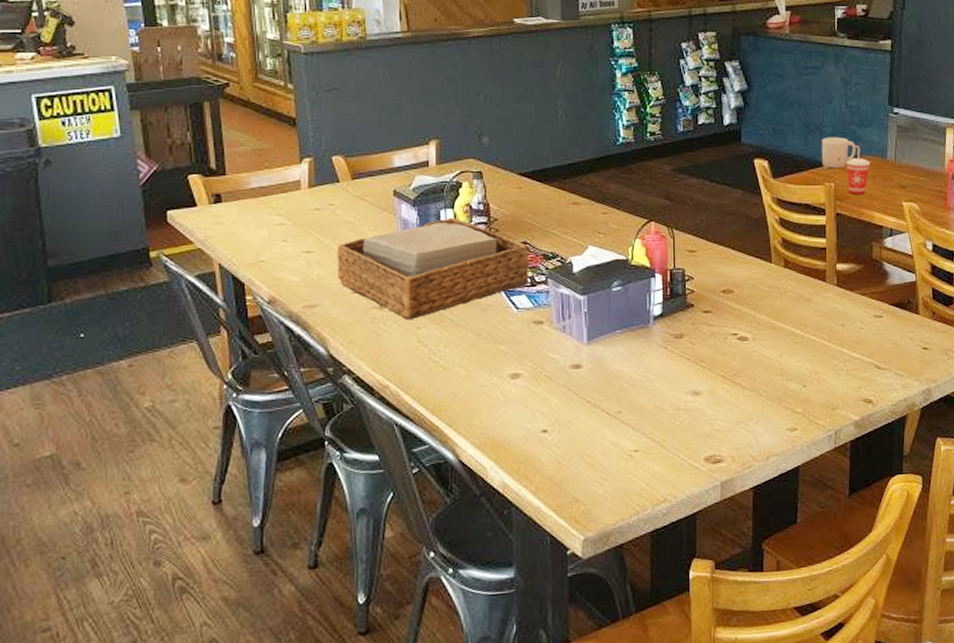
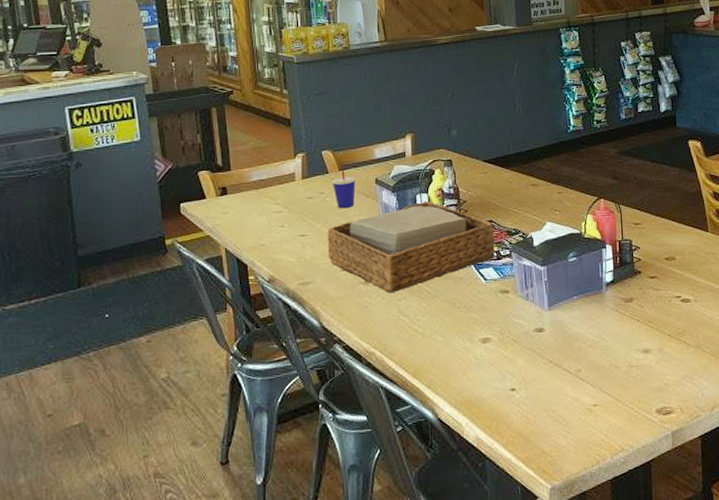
beverage cup: none [344,178,370,223] -> present [333,169,355,209]

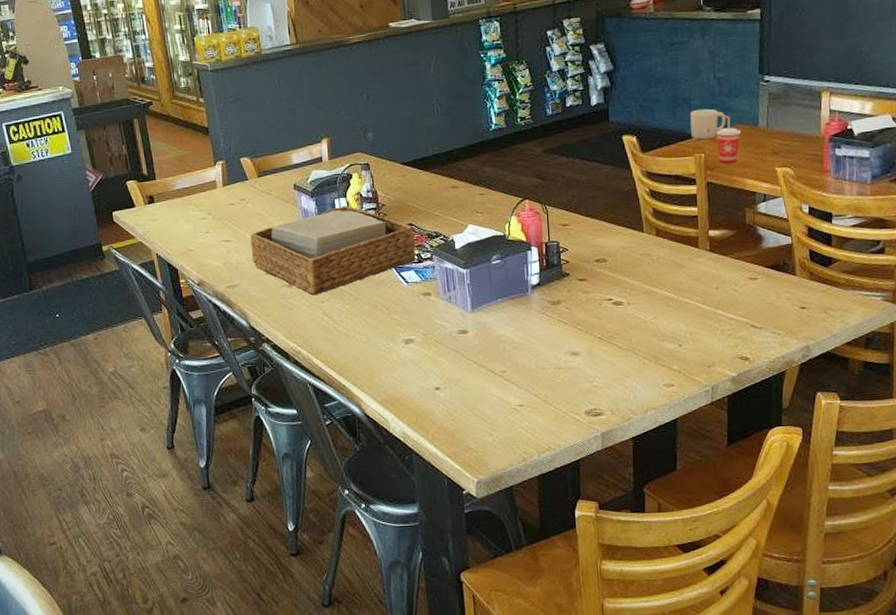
beverage cup: present [333,169,355,209] -> none [252,176,275,215]

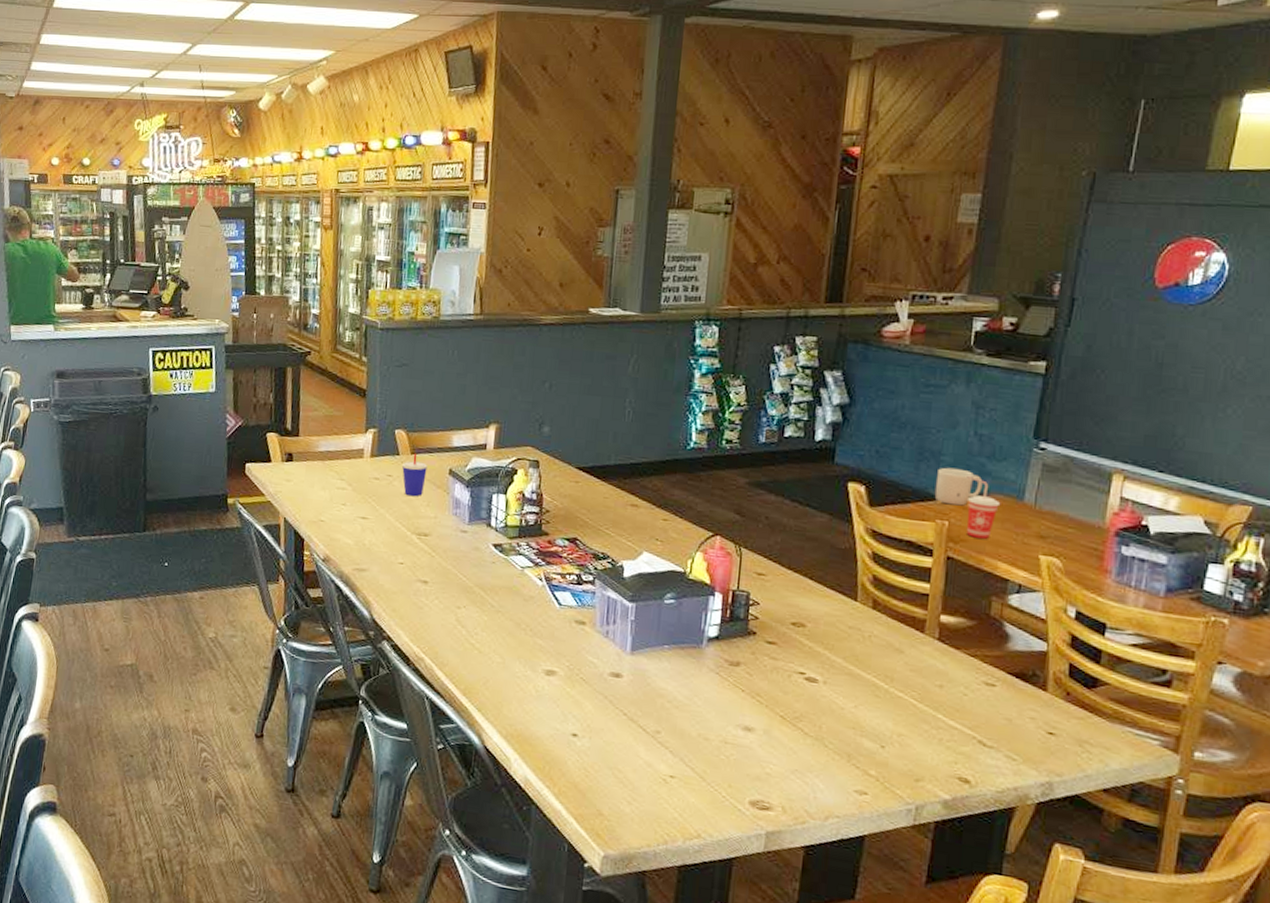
napkin holder: present [250,205,416,295] -> none [387,503,578,598]
beverage cup: none [252,176,275,215] -> present [402,453,428,497]

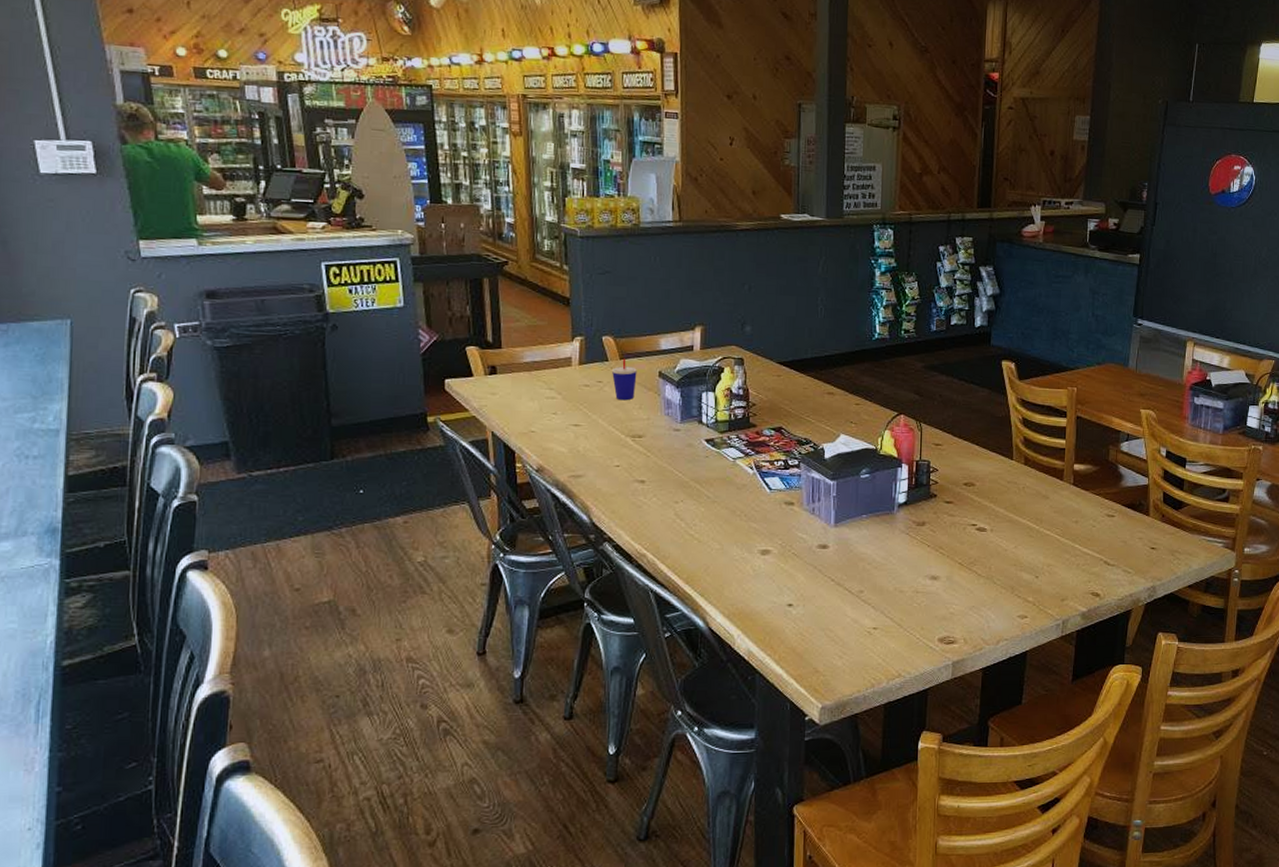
mug: present [934,467,983,506] -> none [1066,343,1100,374]
beverage cup: present [966,475,1001,539] -> none [1088,349,1113,400]

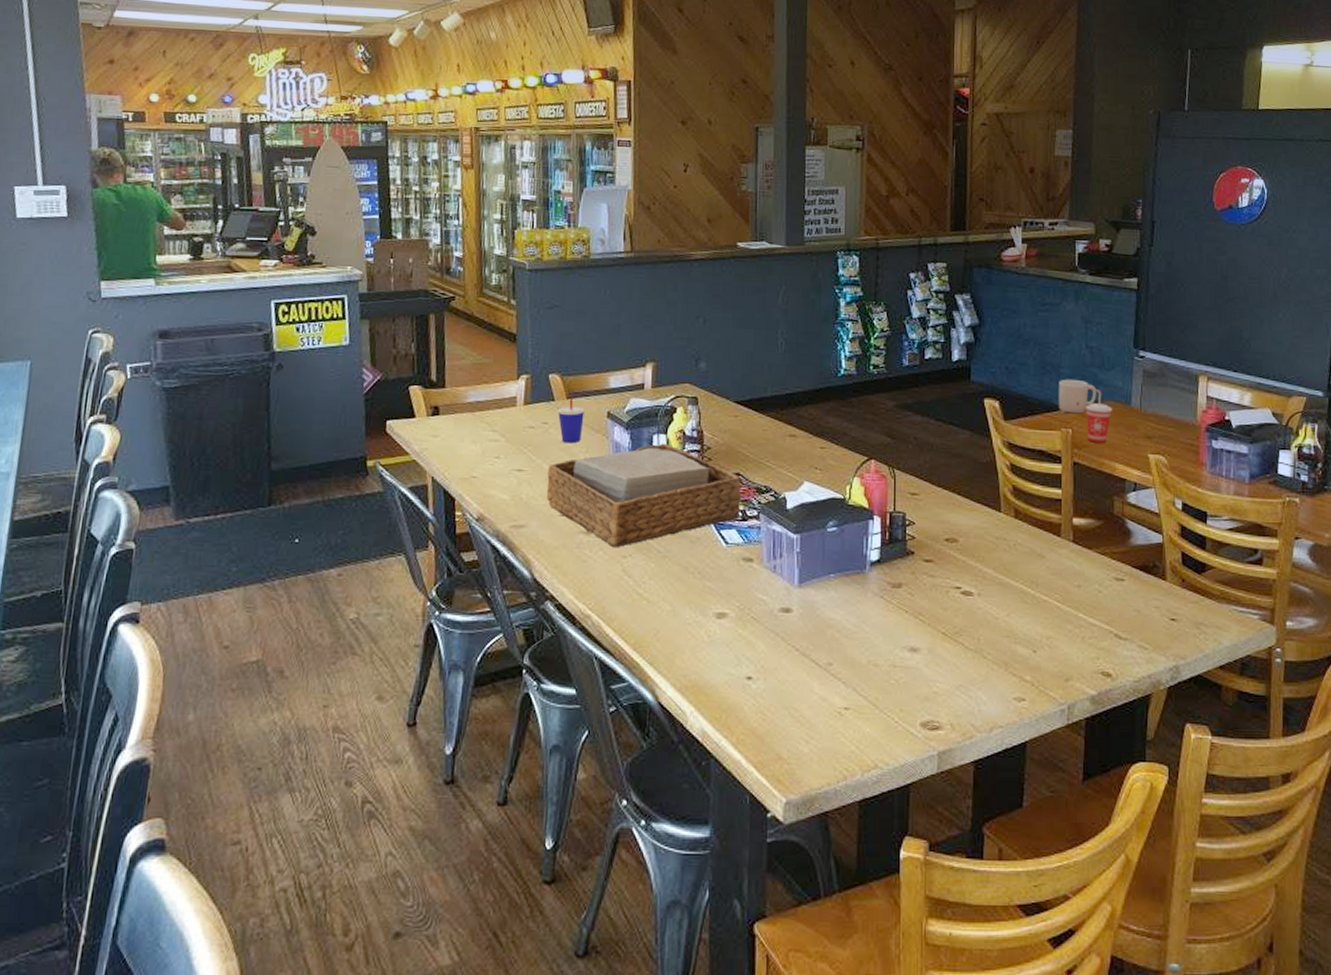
napkin holder: none [602,400,784,493] -> present [546,443,742,547]
mug: none [1066,343,1100,374] -> present [1058,379,1097,414]
beverage cup: none [1088,349,1113,400] -> present [1083,385,1113,443]

